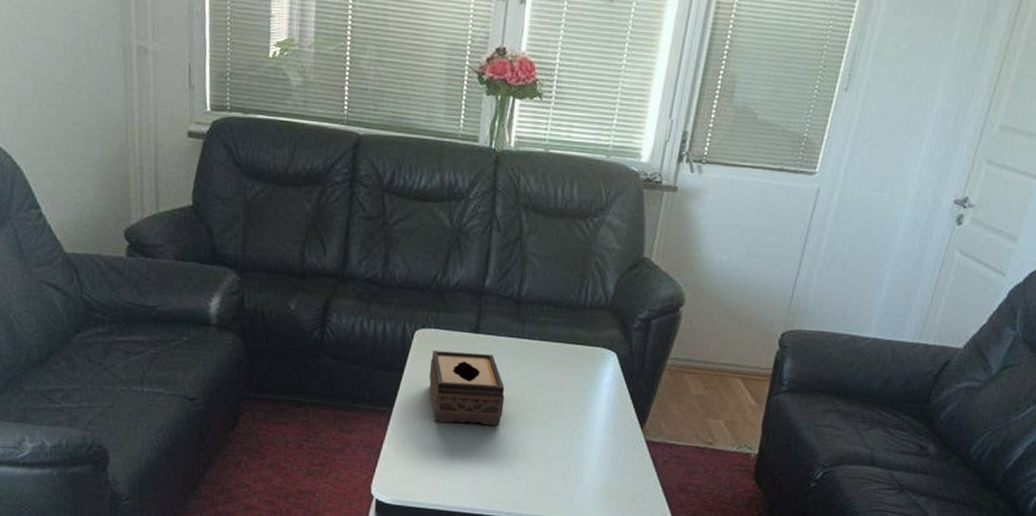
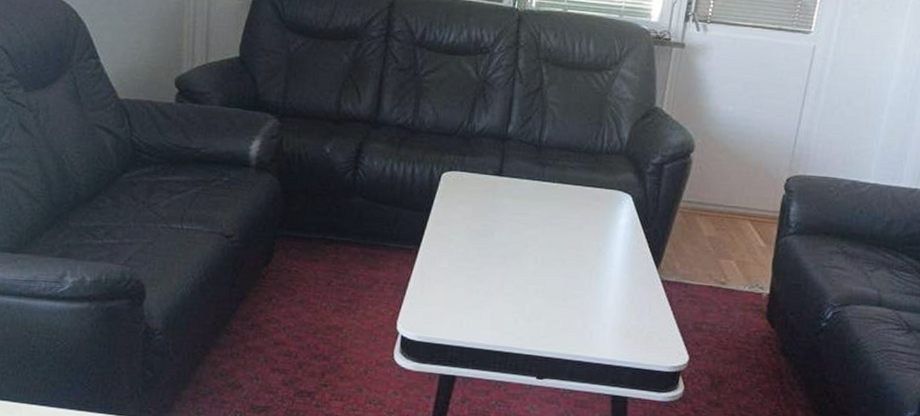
tissue box: present [429,350,505,426] -> none [454,192,526,264]

